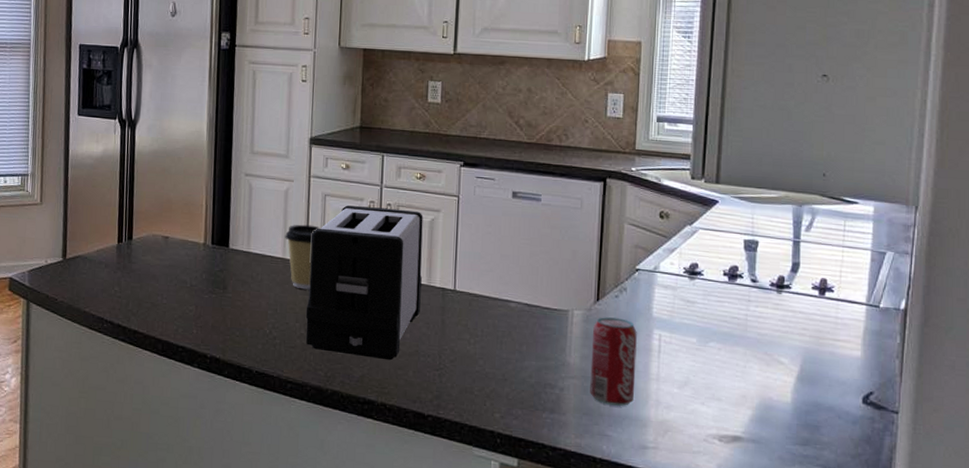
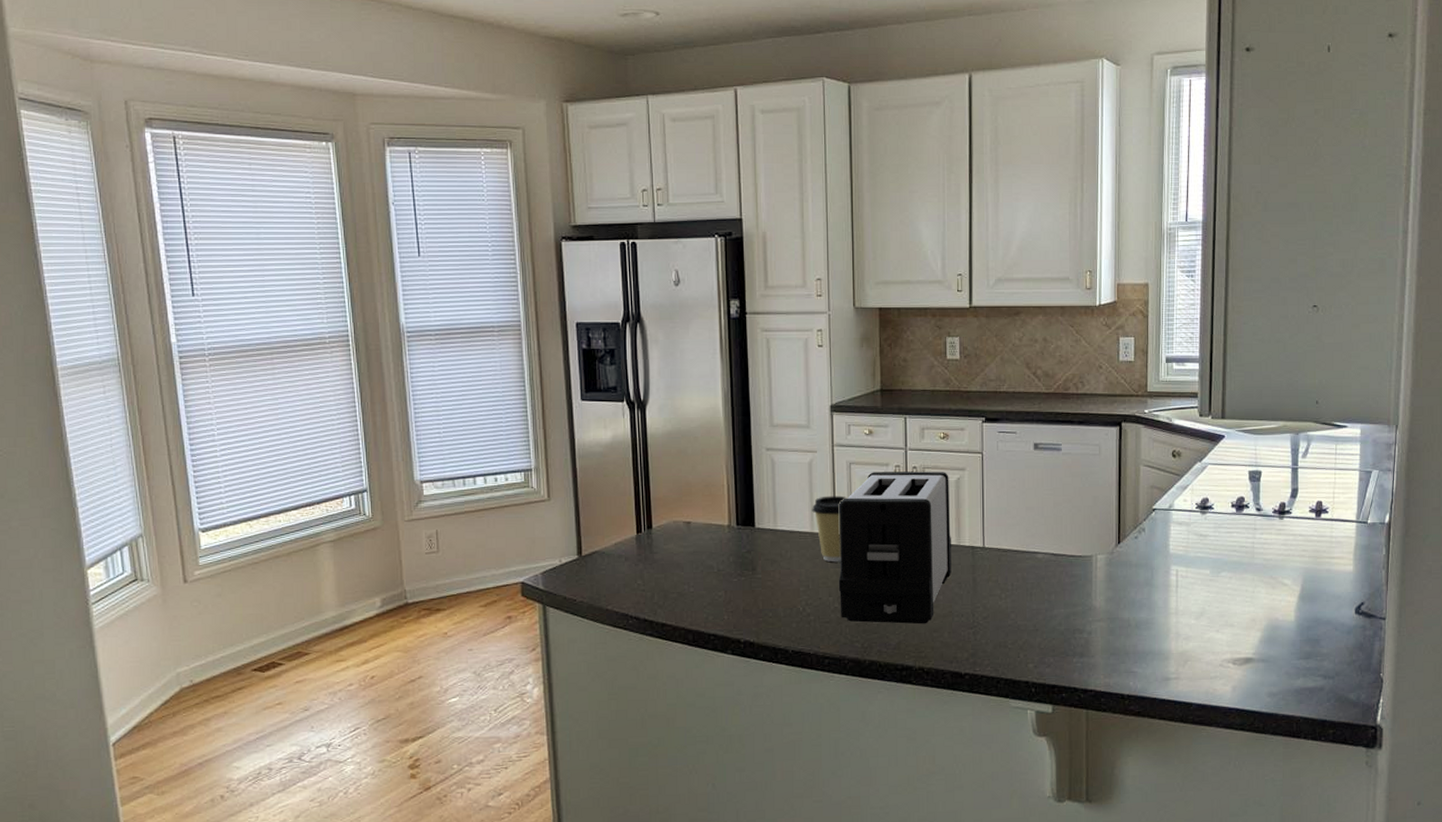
beverage can: present [590,317,637,406] -> none [1115,558,1157,643]

